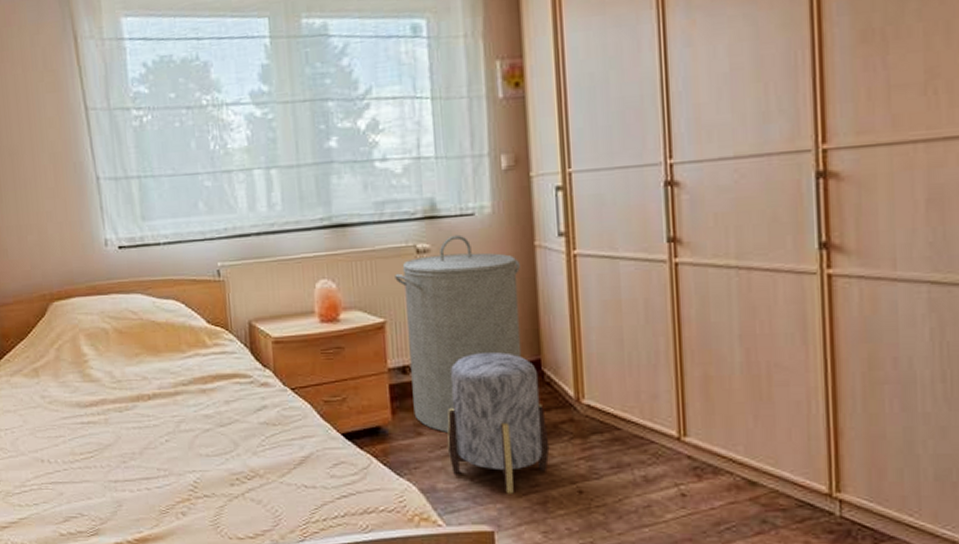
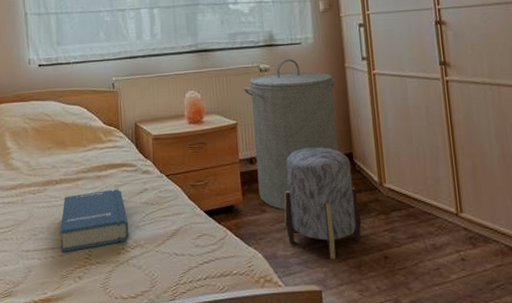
hardback book: none [156,406,245,483] -> present [60,189,129,252]

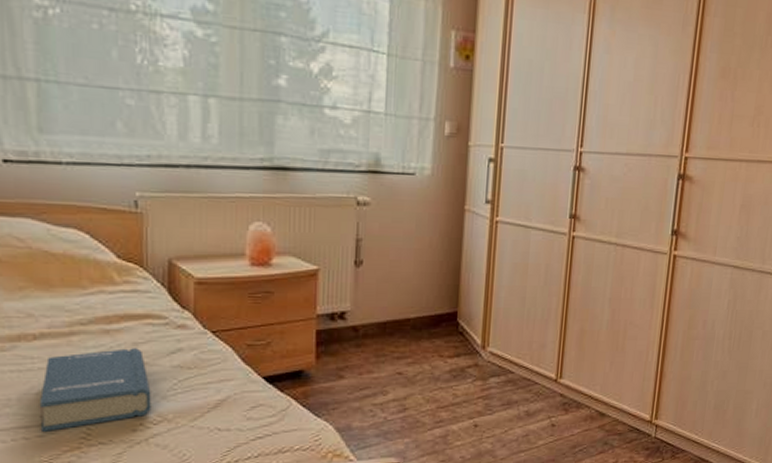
laundry hamper: present [244,58,339,210] -> none [333,191,450,376]
stool: present [284,147,362,260] -> none [365,304,456,430]

